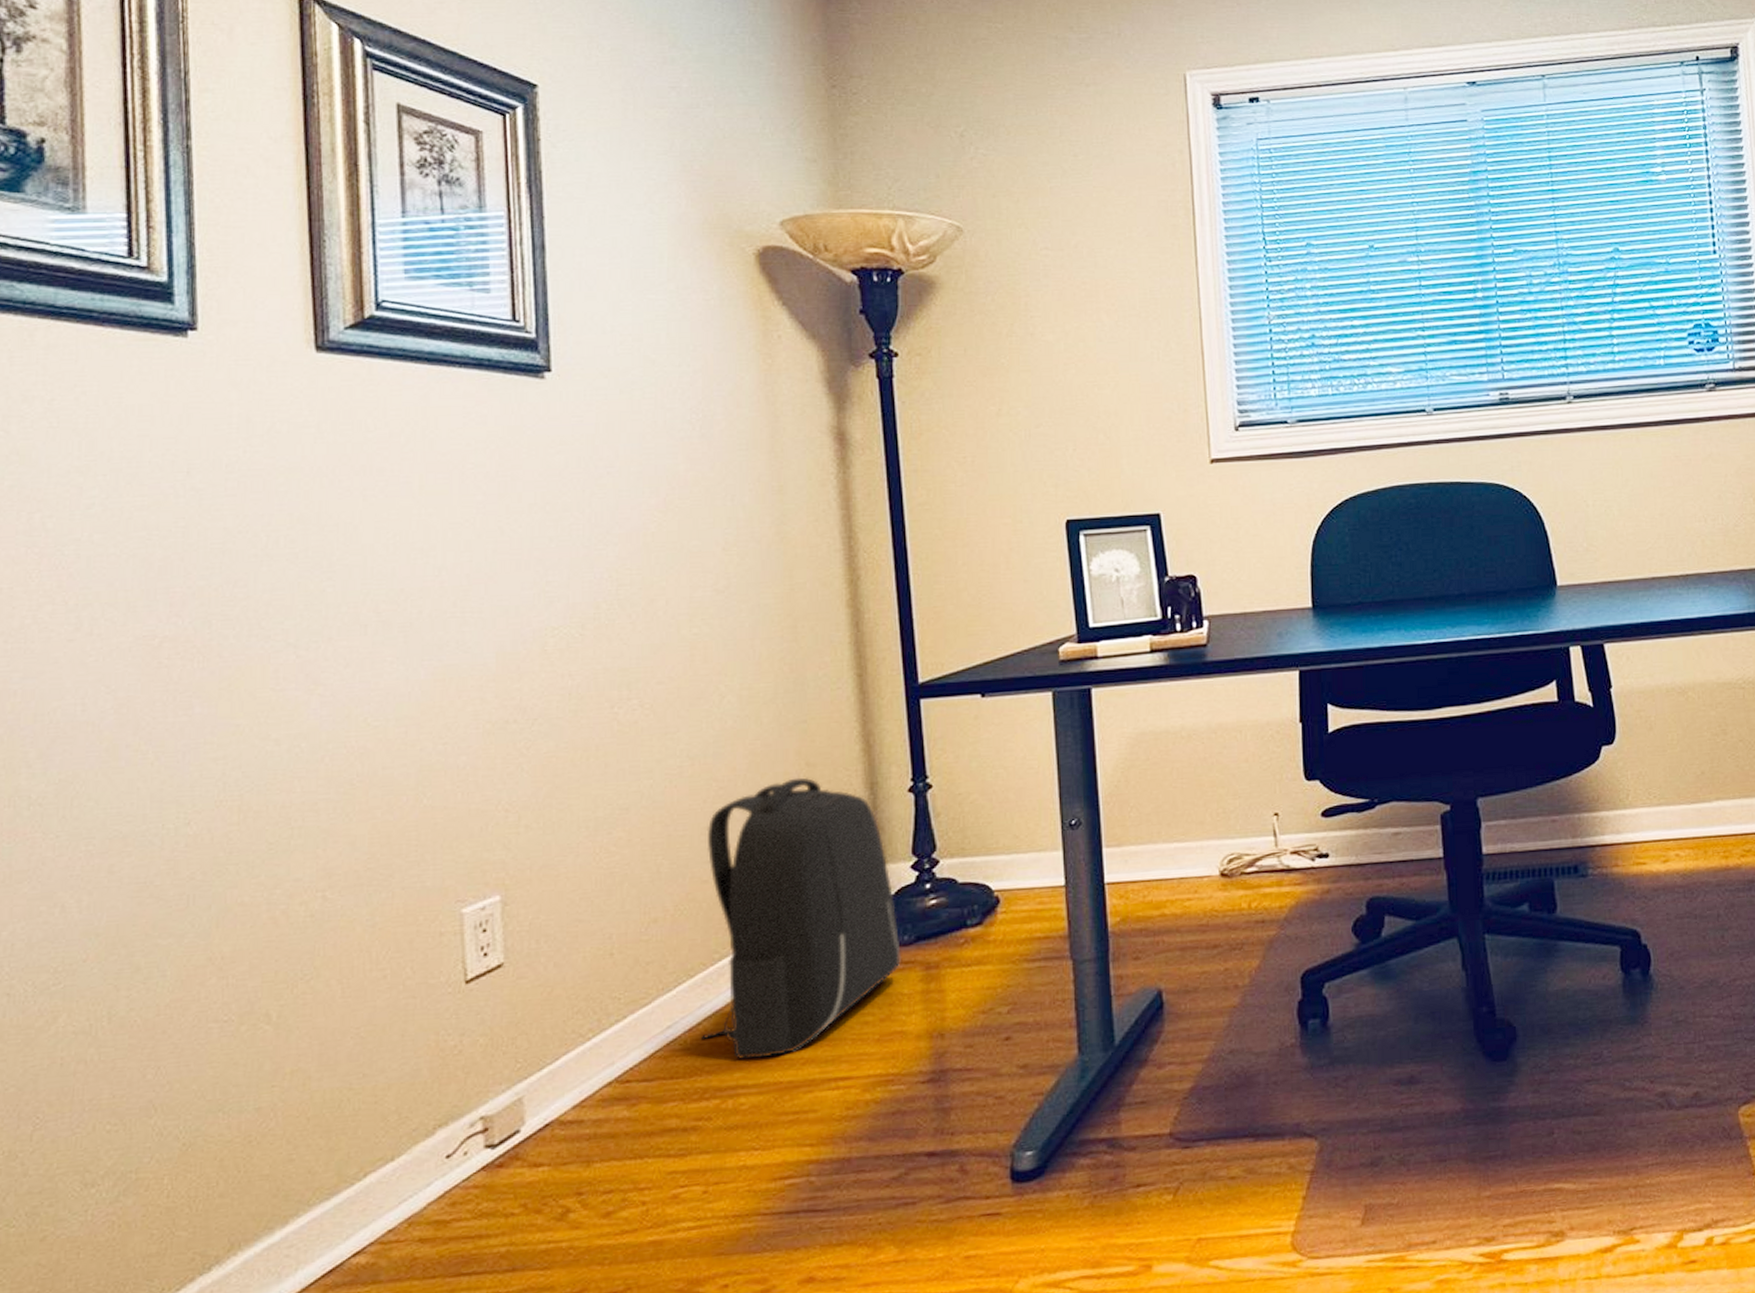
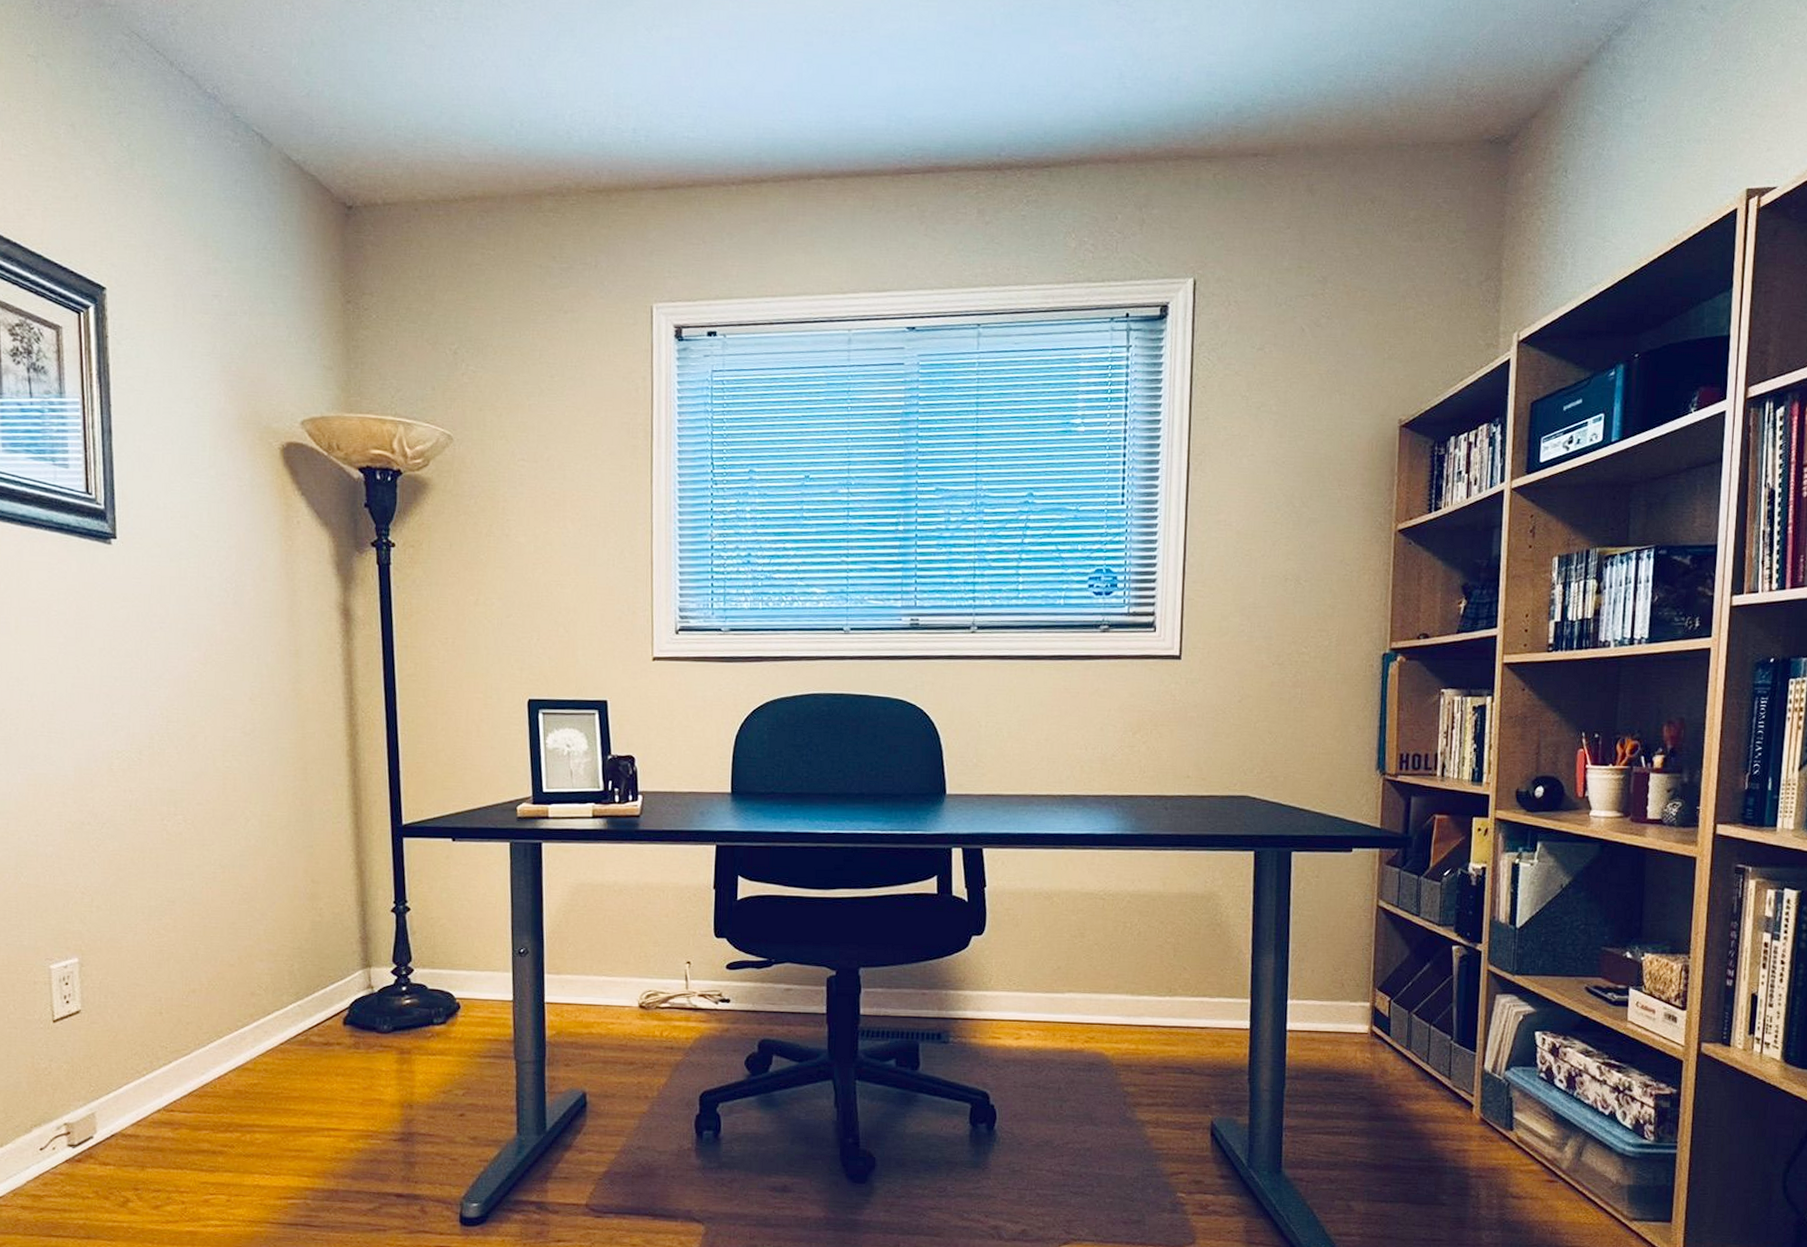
backpack: present [700,777,901,1060] -> none [226,891,381,1107]

